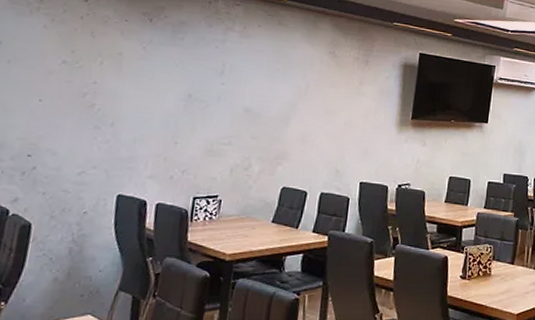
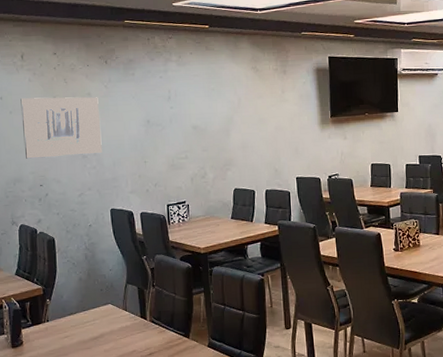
wall art: none [16,47,131,126] -> present [20,97,102,159]

